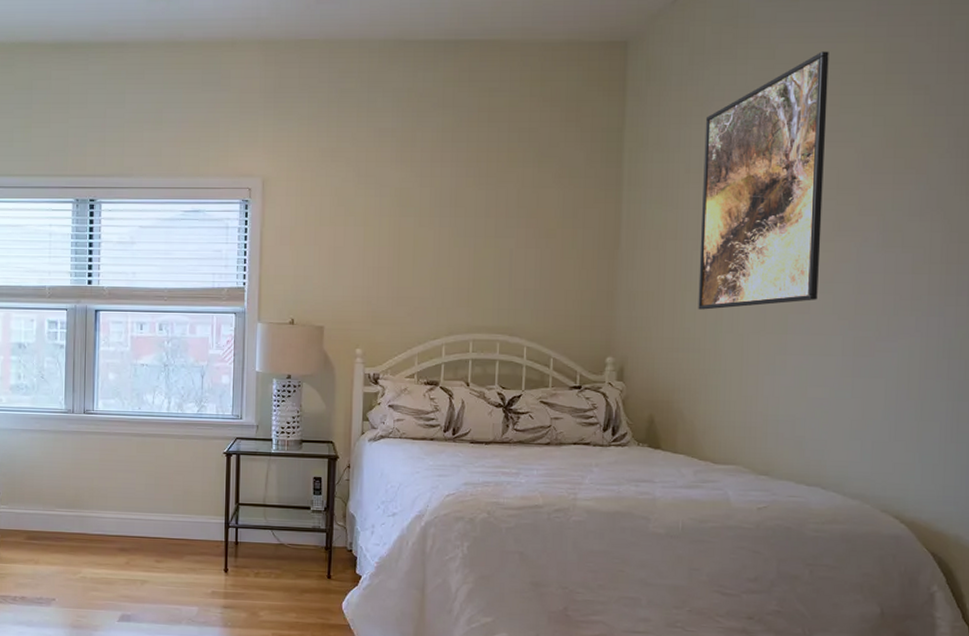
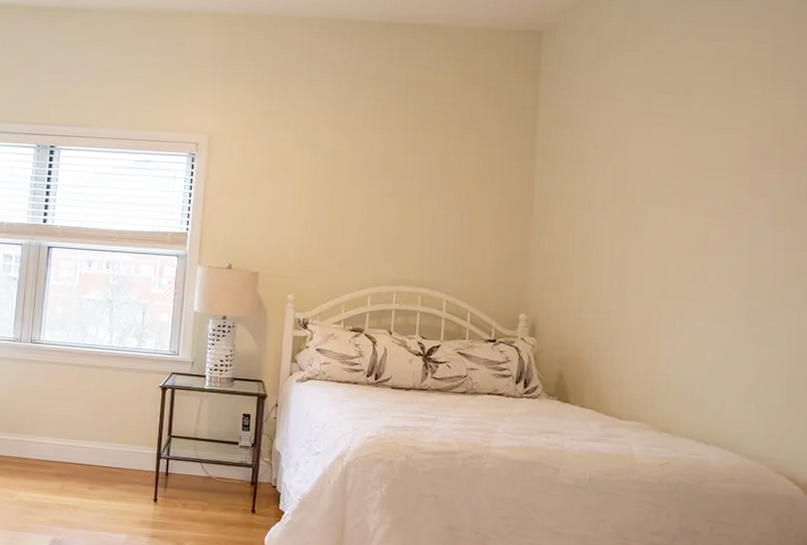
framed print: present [698,51,829,310] -> none [604,49,721,275]

